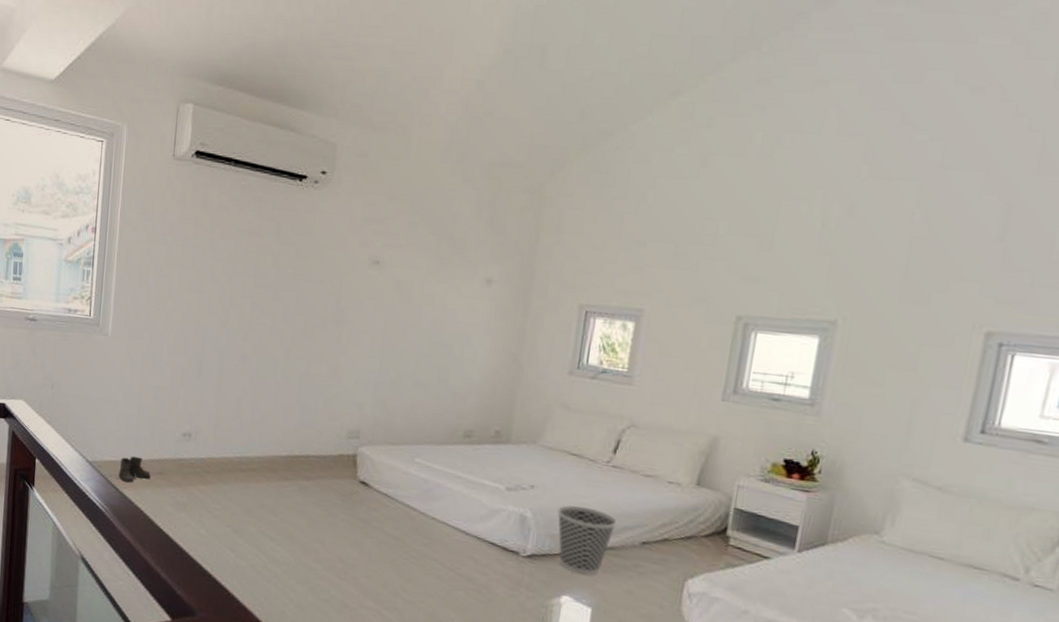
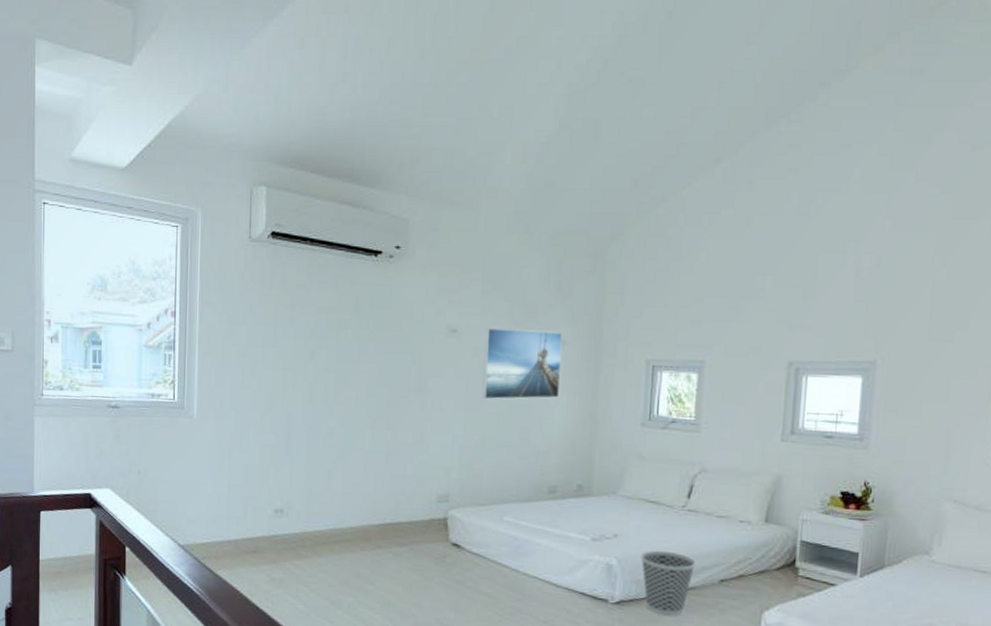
boots: present [117,456,151,483] -> none [211,536,245,564]
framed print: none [401,261,492,339] -> present [482,328,563,400]

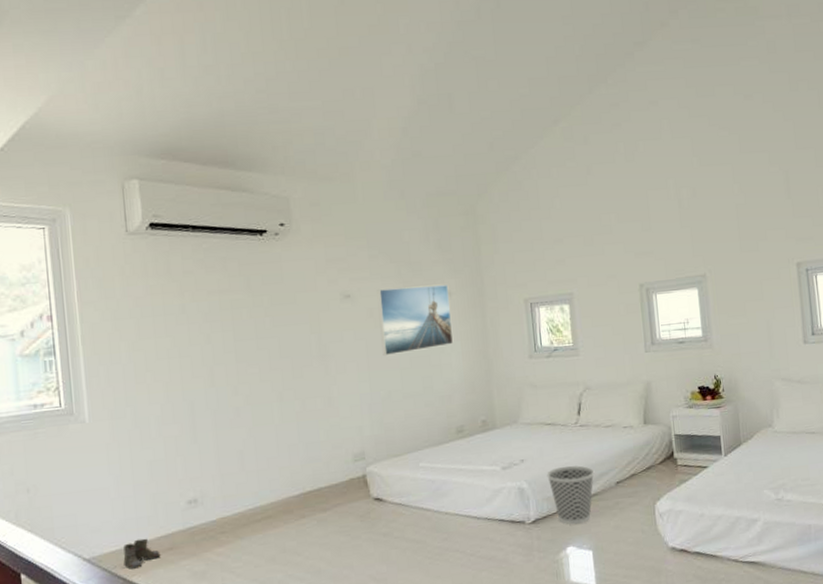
boots: none [211,536,245,564] -> present [122,538,161,569]

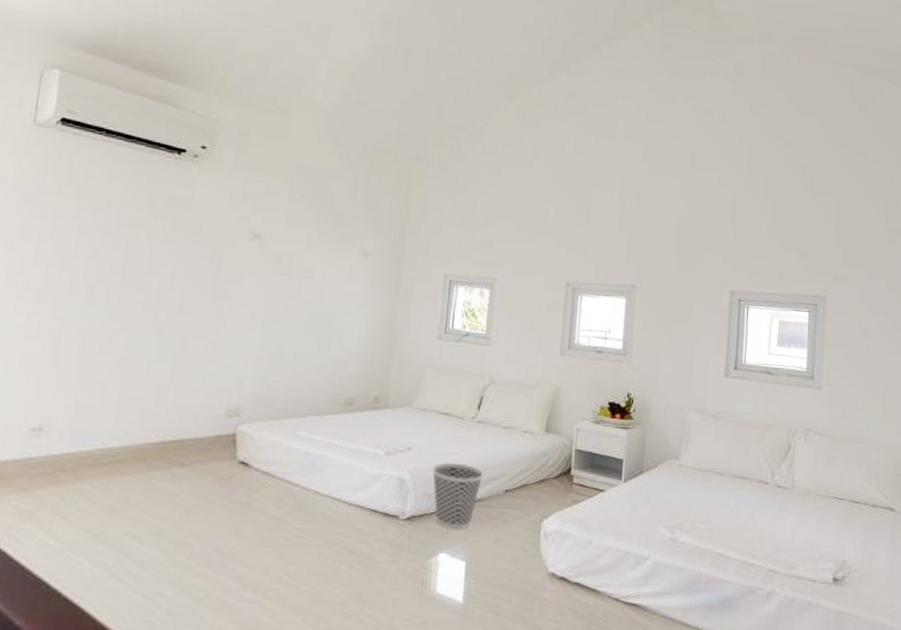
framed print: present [376,284,453,356] -> none [282,235,367,309]

